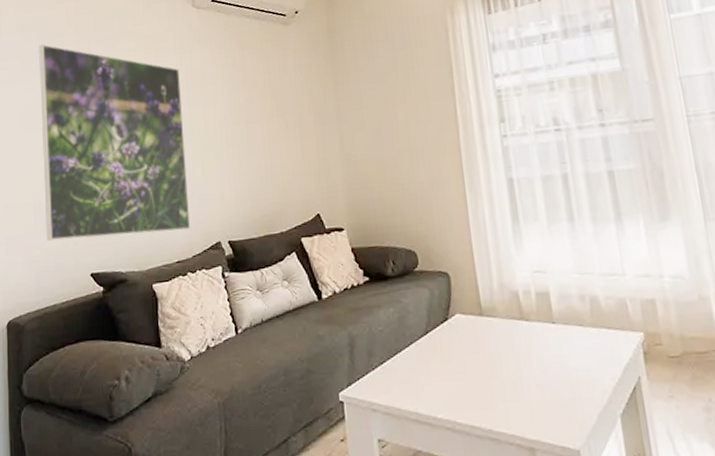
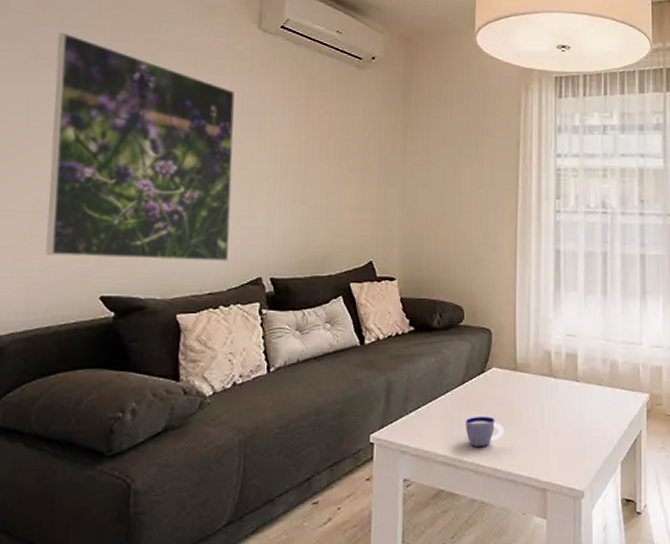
cup: none [434,368,479,402] -> present [465,416,505,446]

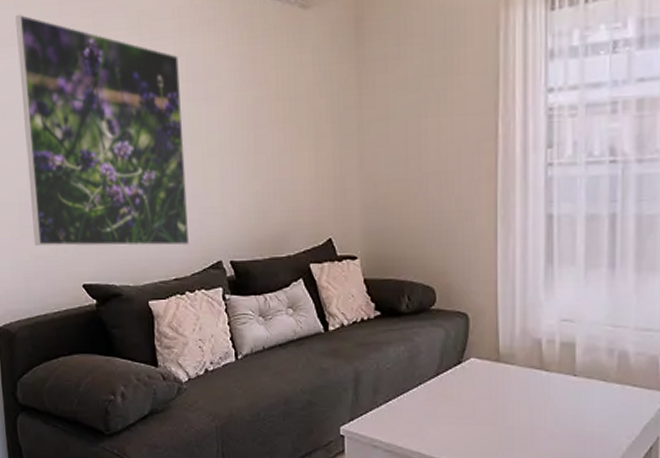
cup: present [465,416,505,446] -> none [441,413,487,445]

